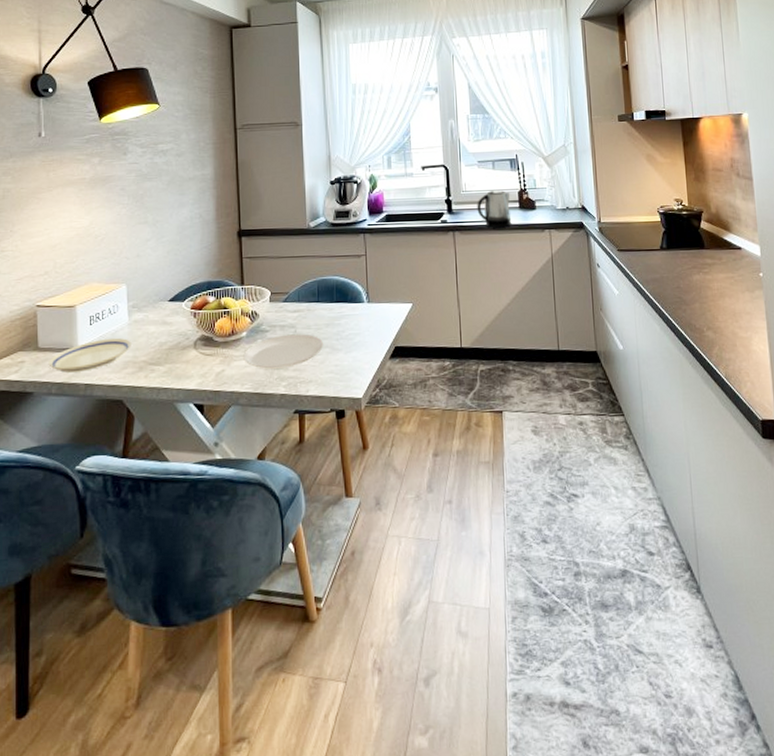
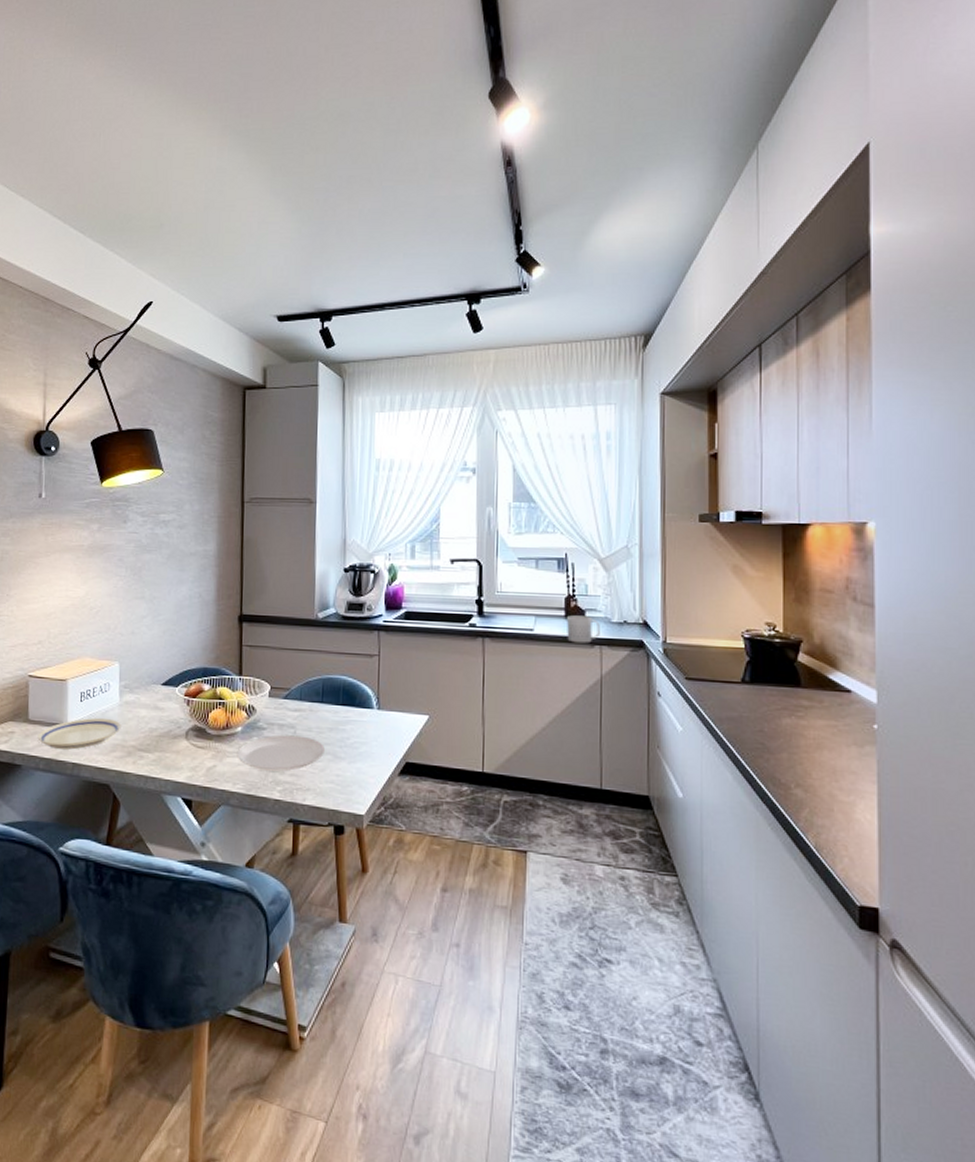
kettle: present [477,189,512,228] -> none [513,593,555,639]
mug: none [521,206,548,229] -> present [567,615,600,644]

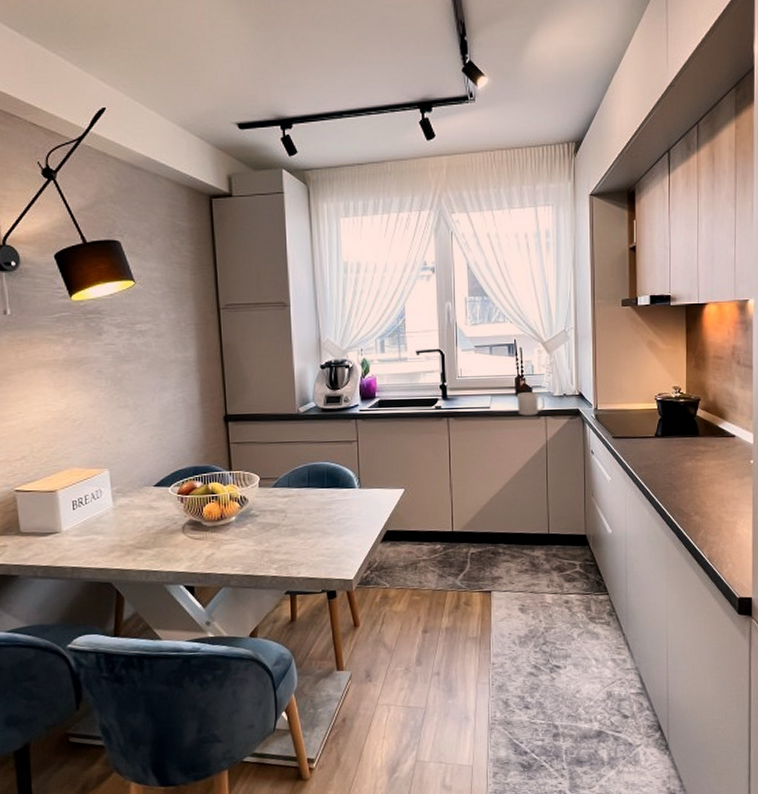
plate: present [37,718,121,750] -> none [32,523,118,556]
plate: present [237,734,325,773] -> none [233,518,314,553]

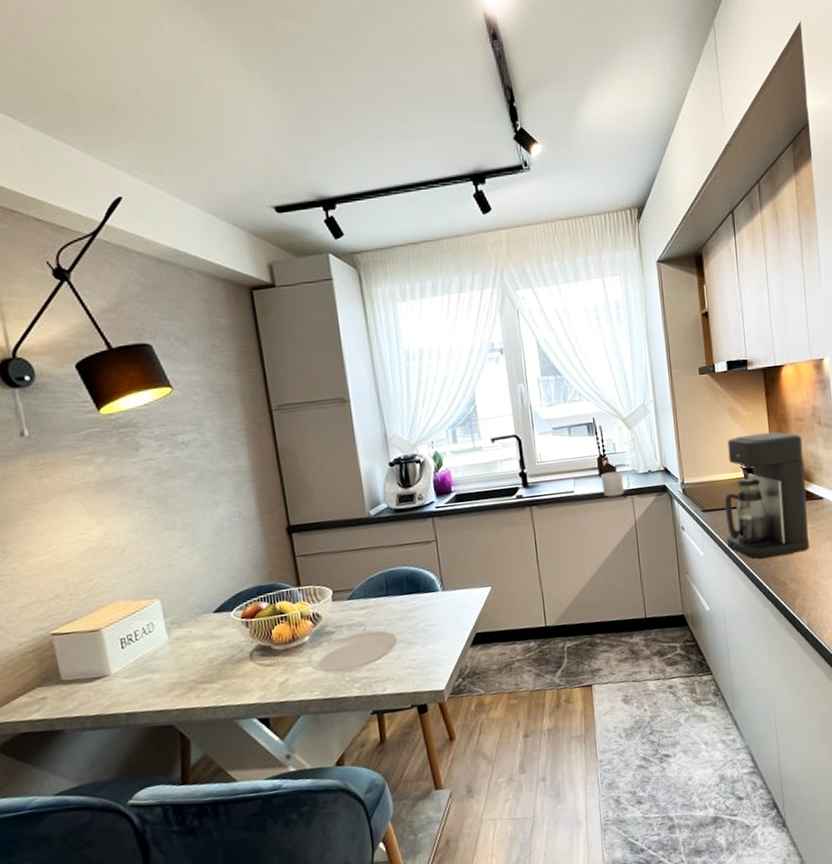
plate: none [233,518,314,553] -> present [308,631,397,674]
coffee maker: none [635,368,719,489] -> present [725,432,810,559]

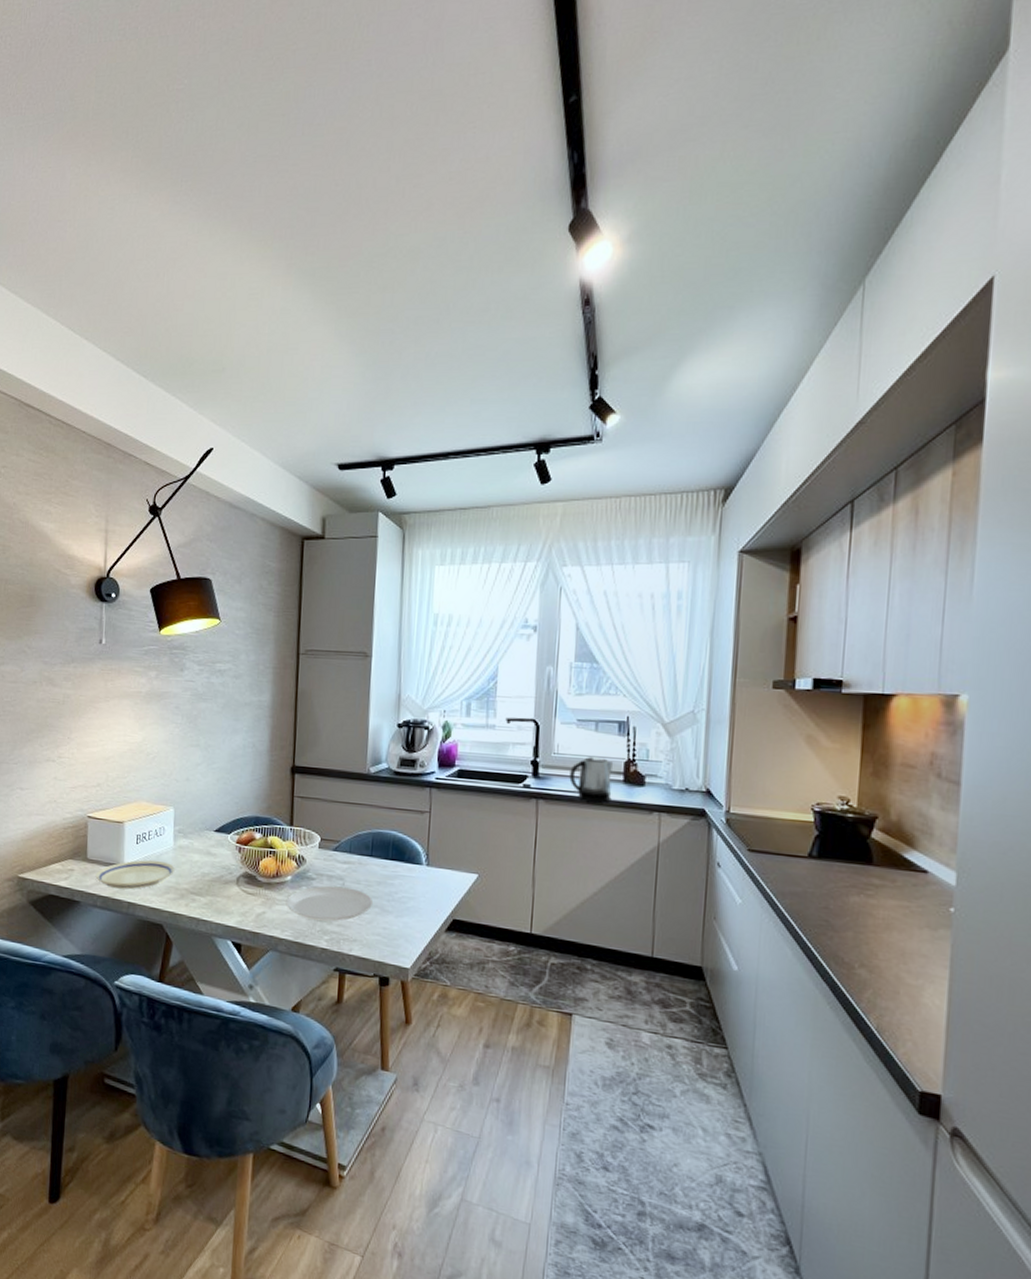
plate: none [77,658,176,704] -> present [95,860,175,890]
kettle: none [554,457,592,500] -> present [569,756,612,803]
mug: present [601,471,630,497] -> none [624,780,660,810]
coffee maker: present [725,432,810,559] -> none [776,771,908,934]

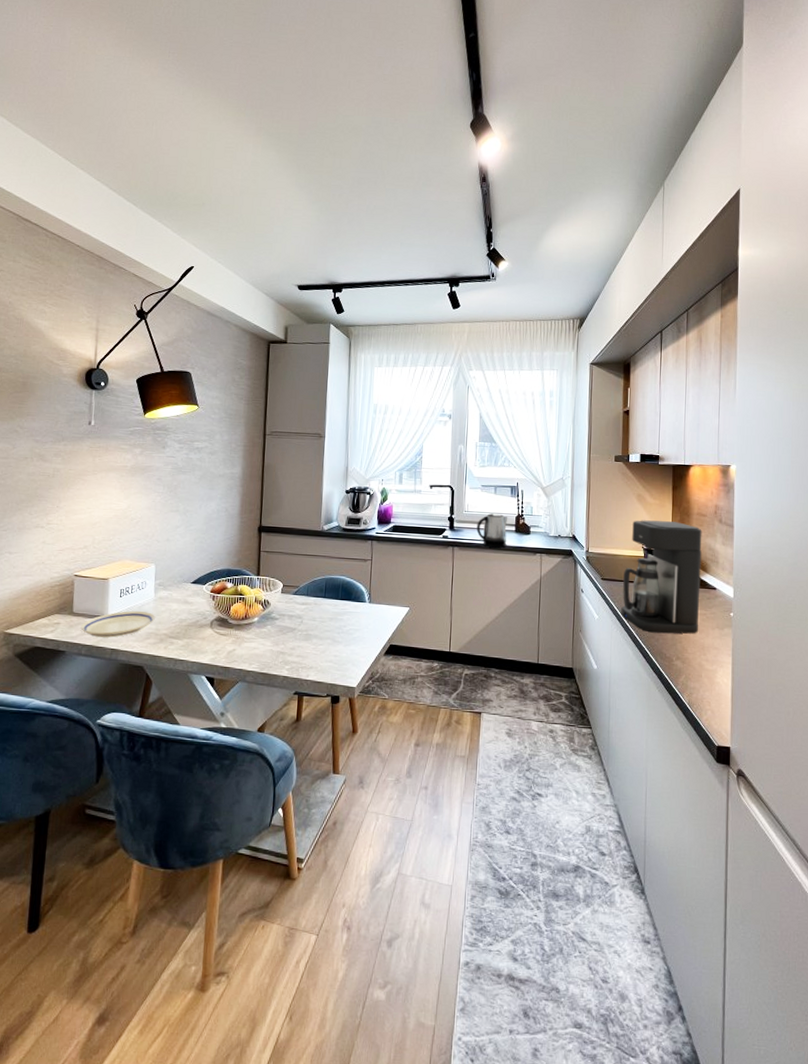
plate: present [286,885,372,923] -> none [253,623,326,654]
coffee maker: none [776,771,908,934] -> present [621,520,702,634]

